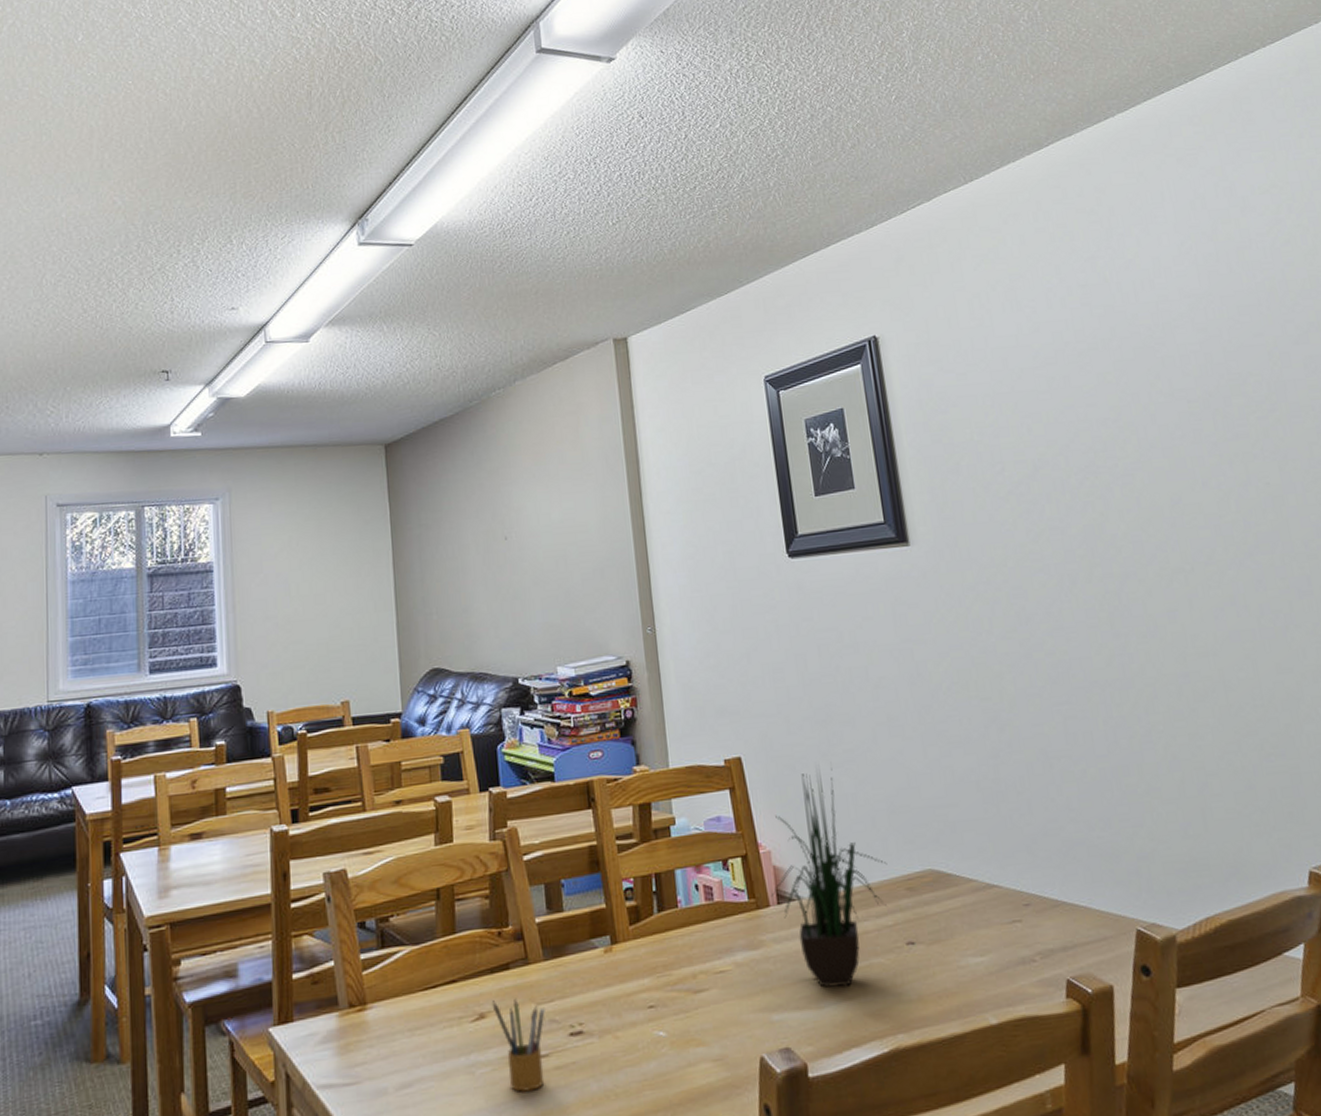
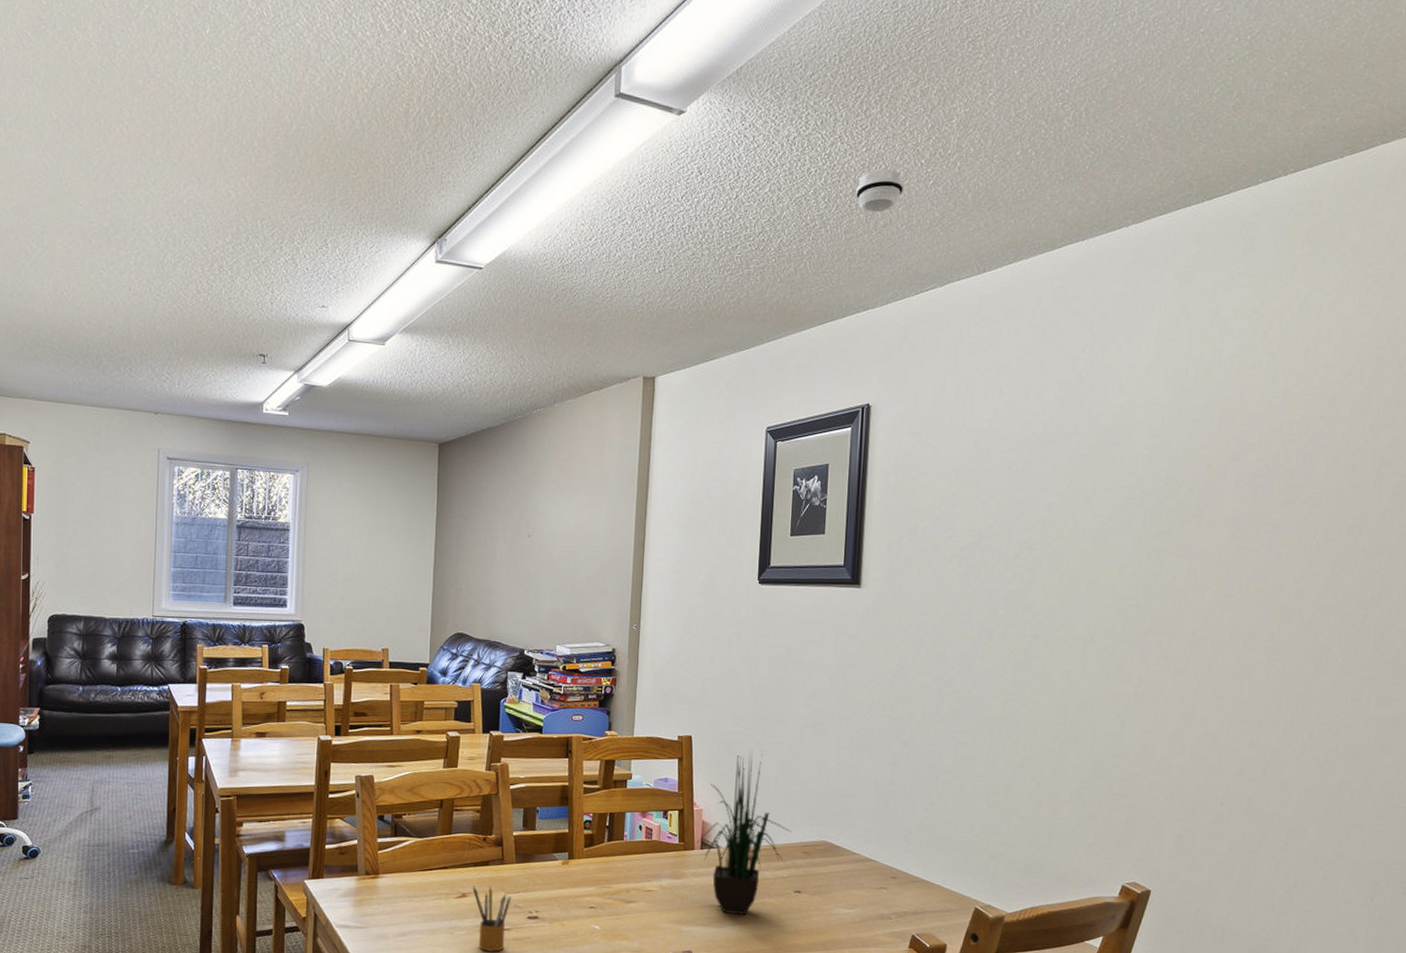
smoke detector: none [814,89,866,135] -> present [856,168,905,213]

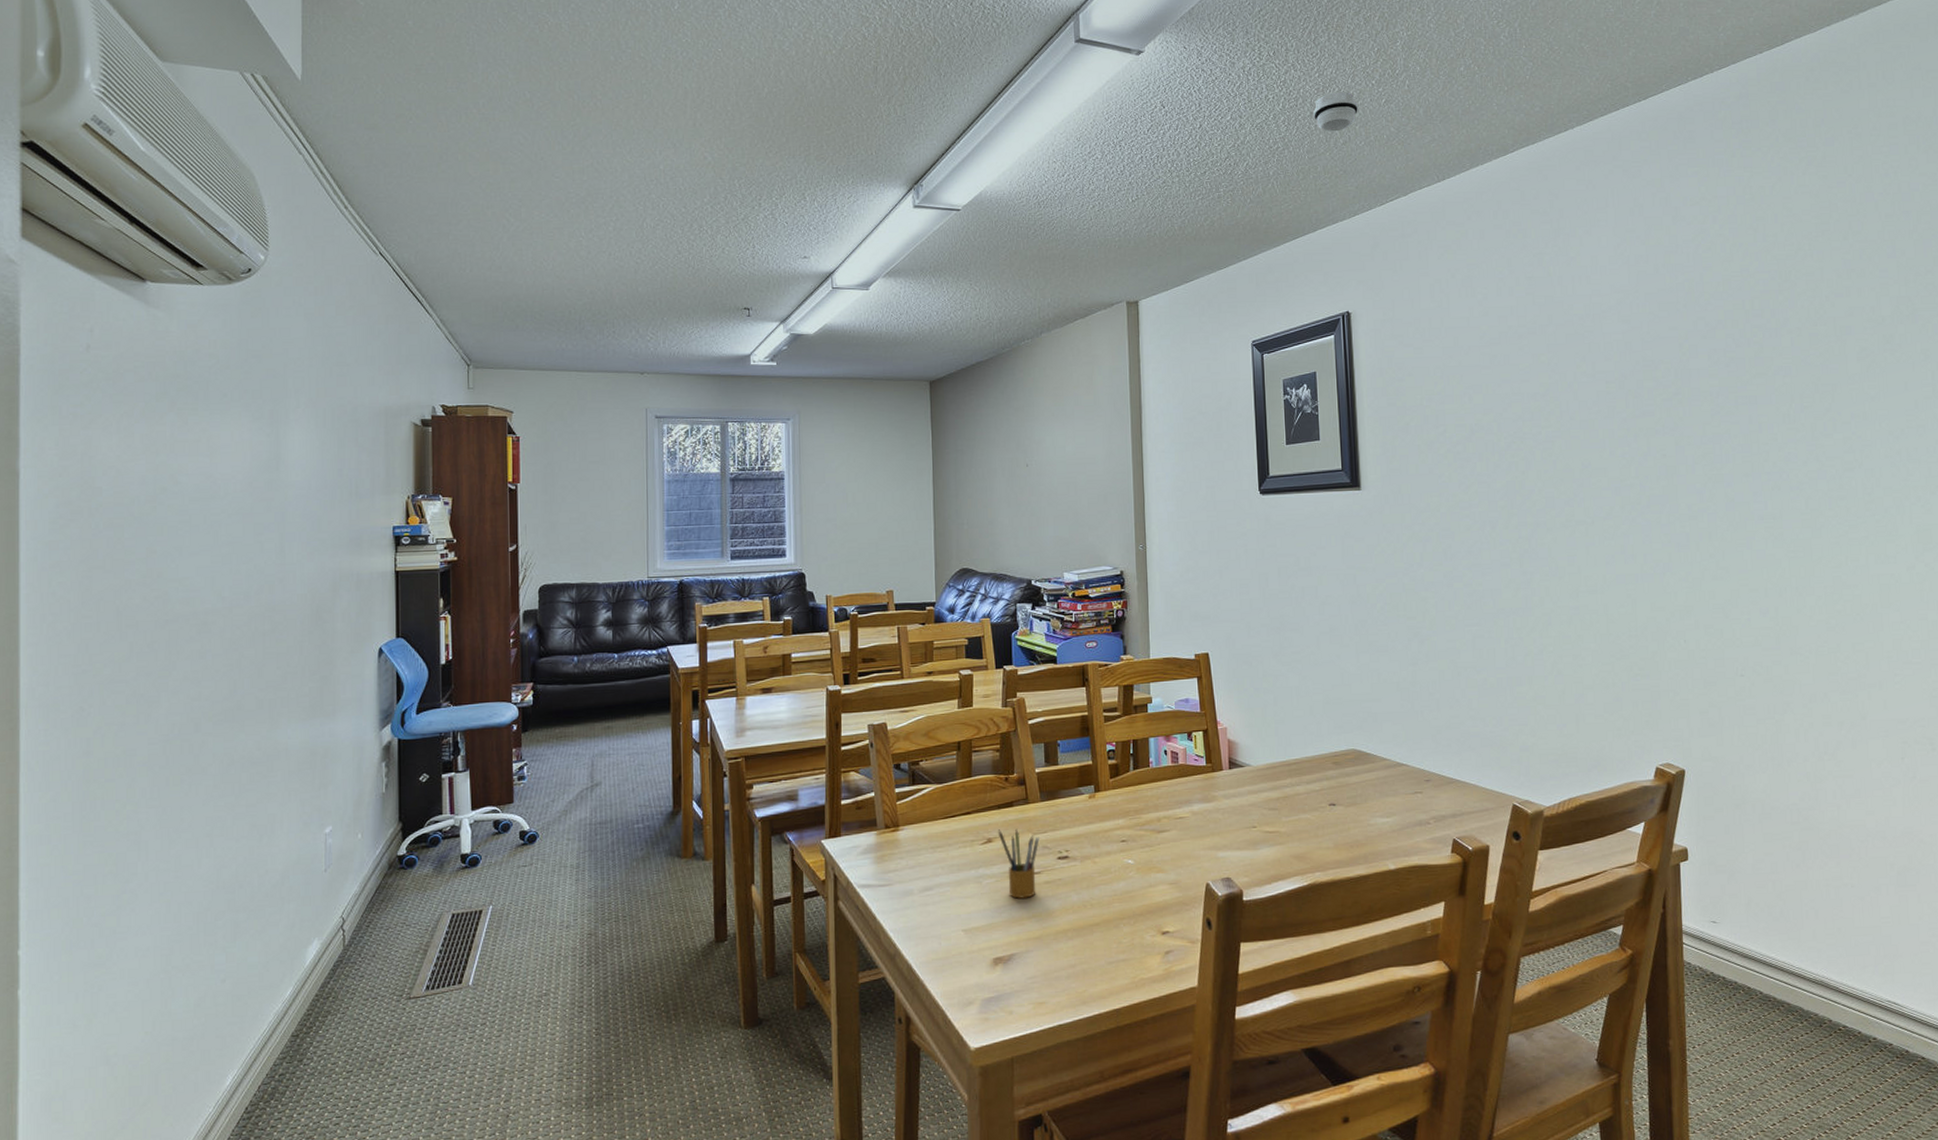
potted plant: present [696,754,792,915] -> none [1224,665,1319,835]

